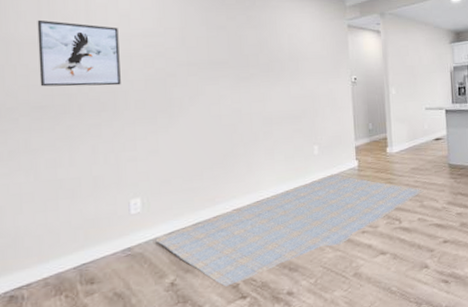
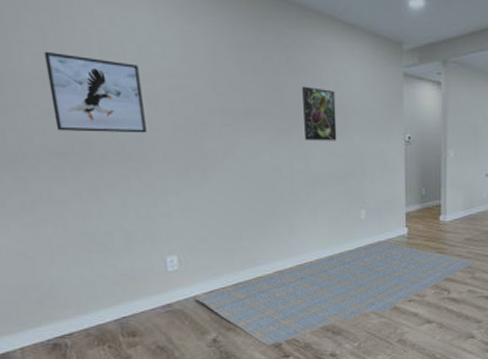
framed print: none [260,39,291,86] -> present [302,86,337,141]

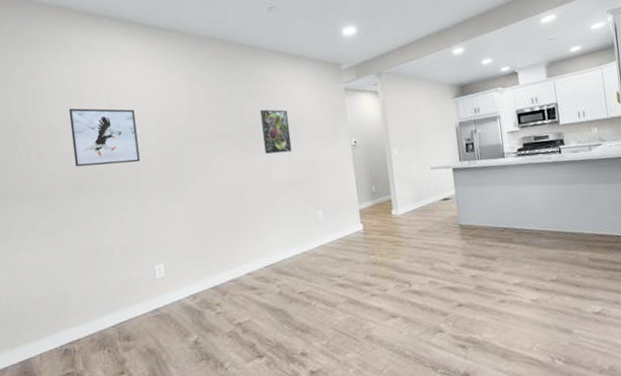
rug: present [195,240,476,346] -> none [178,238,434,346]

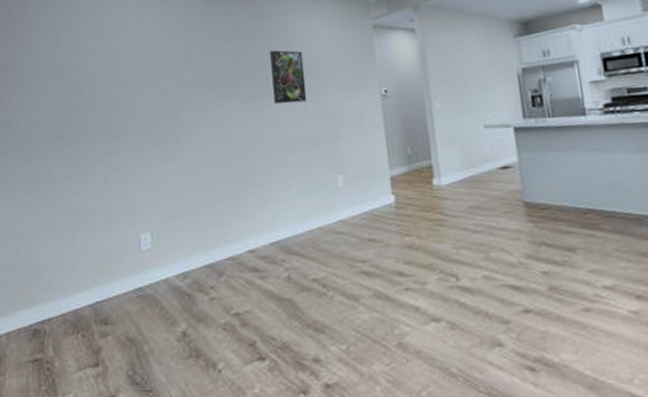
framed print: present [69,108,140,167] -> none [55,47,130,114]

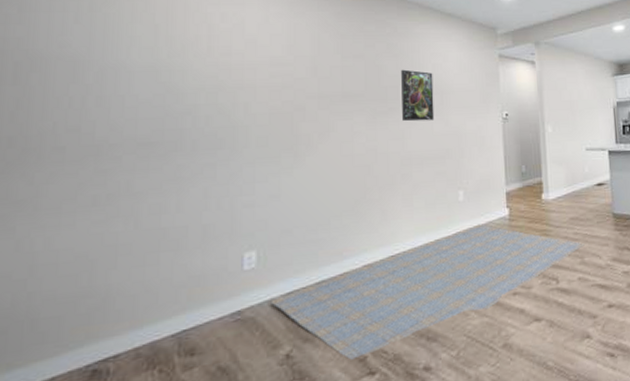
rug: none [166,211,489,343] -> present [270,224,585,360]

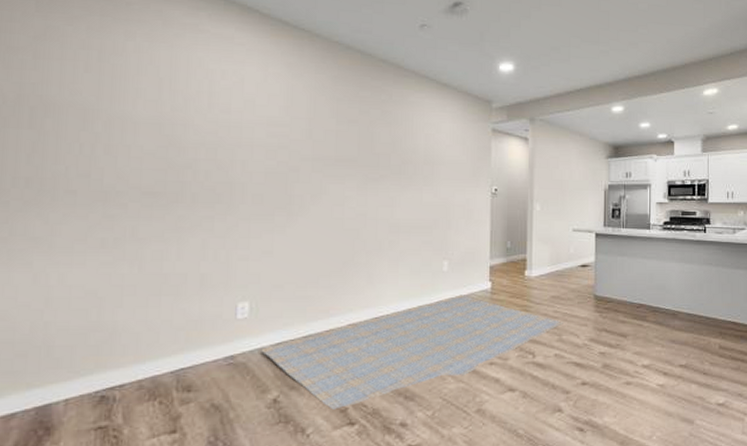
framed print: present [401,69,435,122] -> none [393,137,425,191]

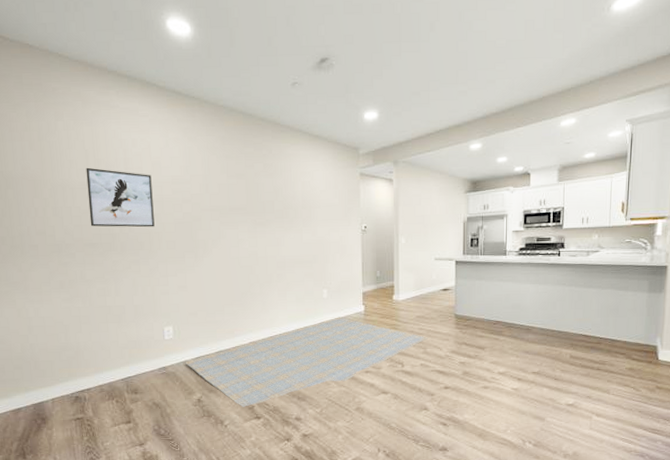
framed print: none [153,98,242,176] -> present [86,167,155,228]

